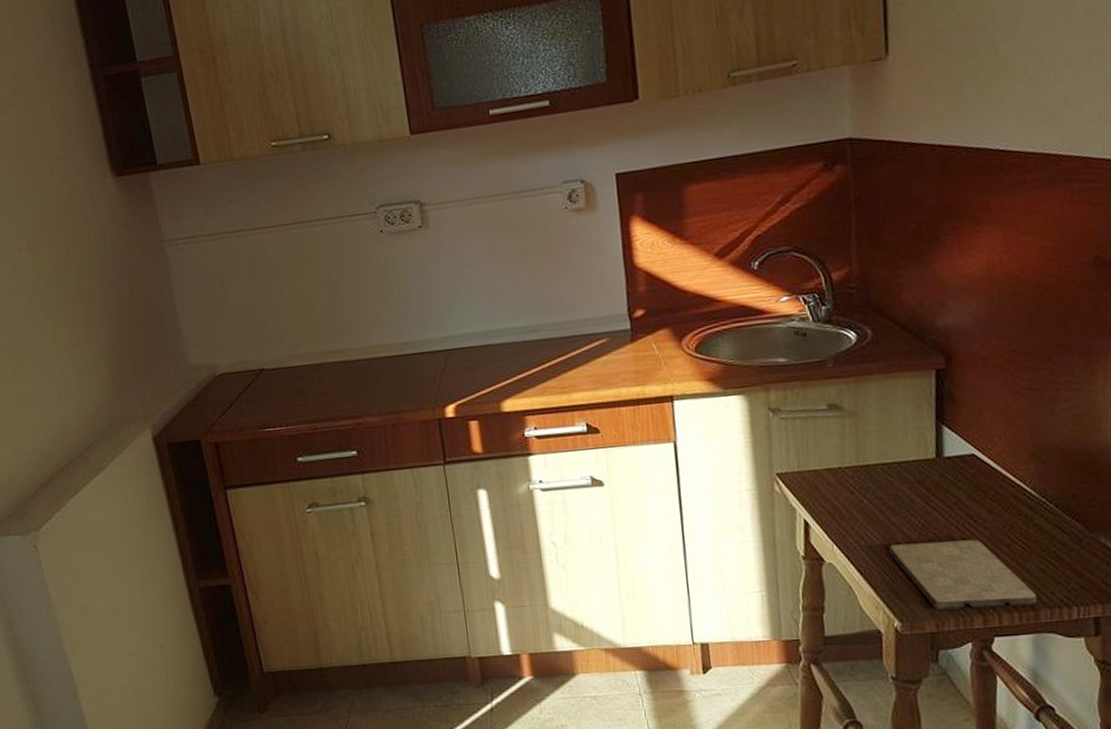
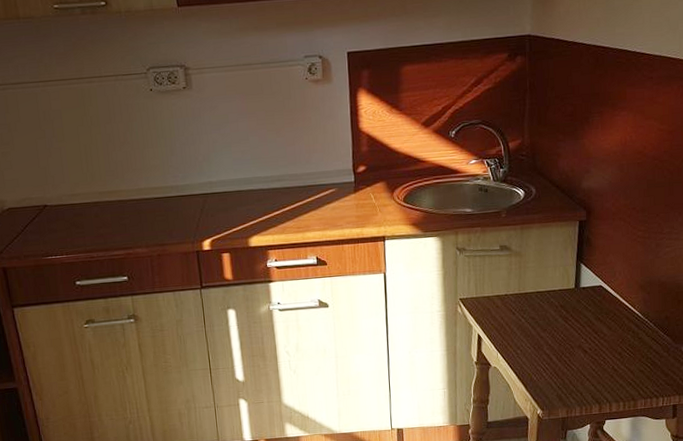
cutting board: present [888,539,1037,611] -> none [537,349,636,402]

